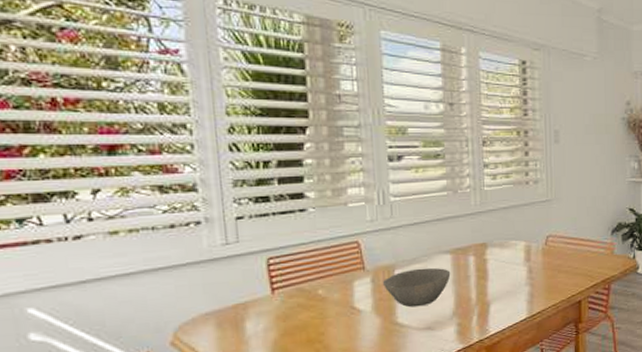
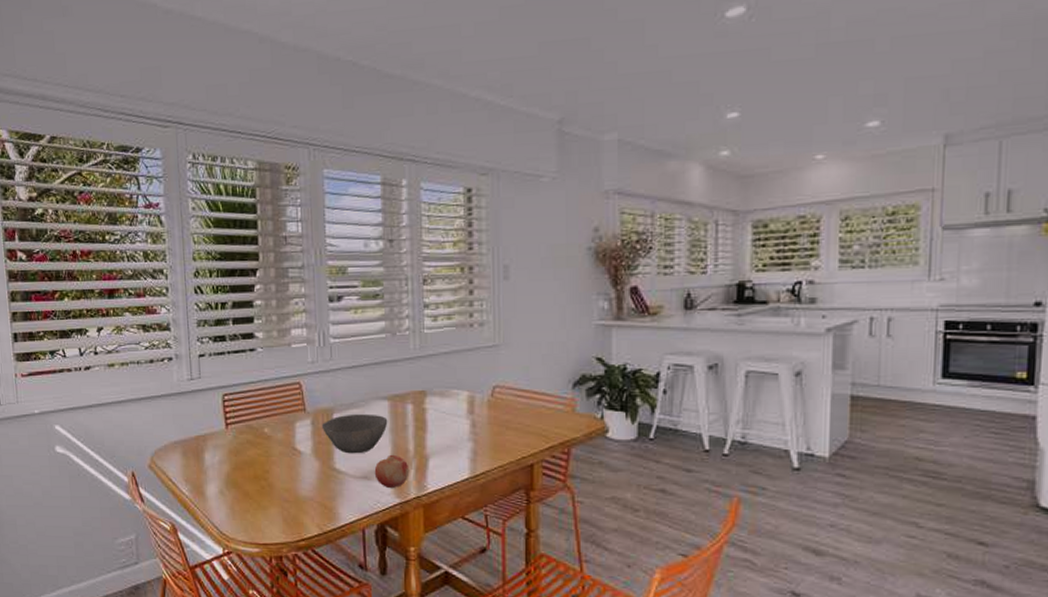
fruit: none [438,304,472,335] -> present [374,454,410,488]

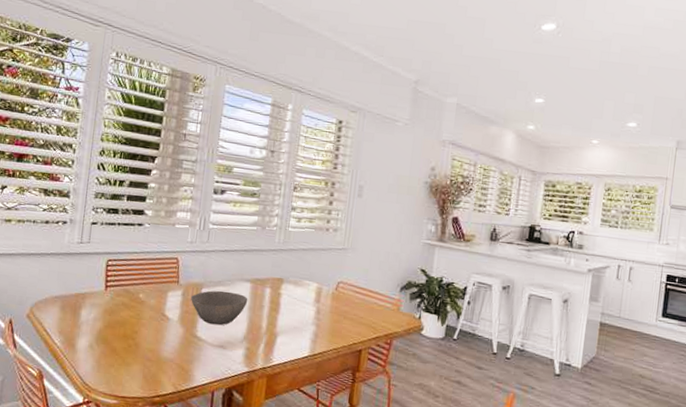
fruit: present [374,454,410,488] -> none [229,329,260,358]

